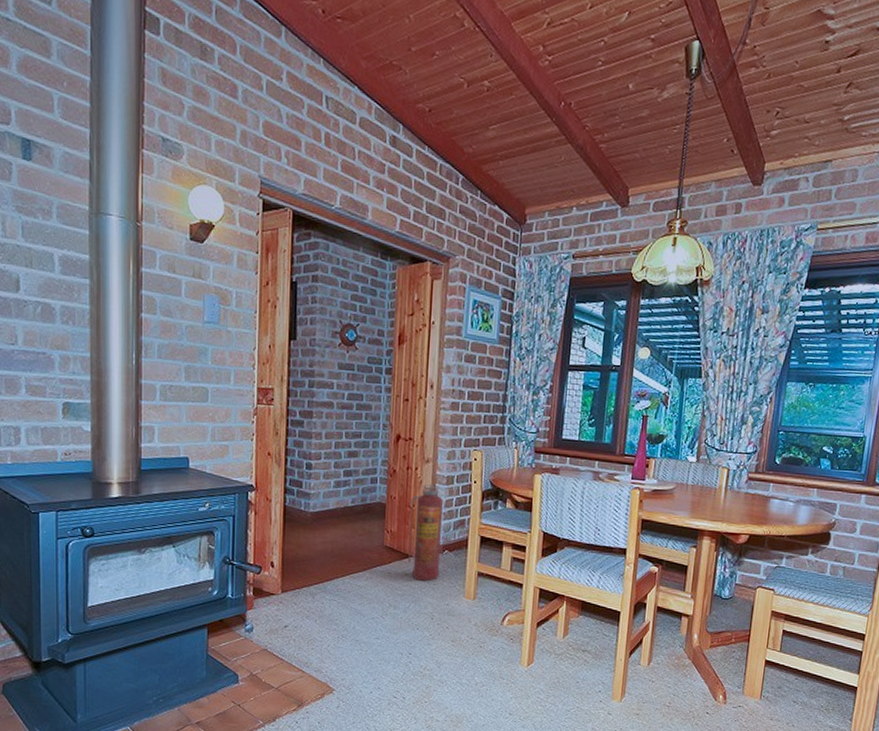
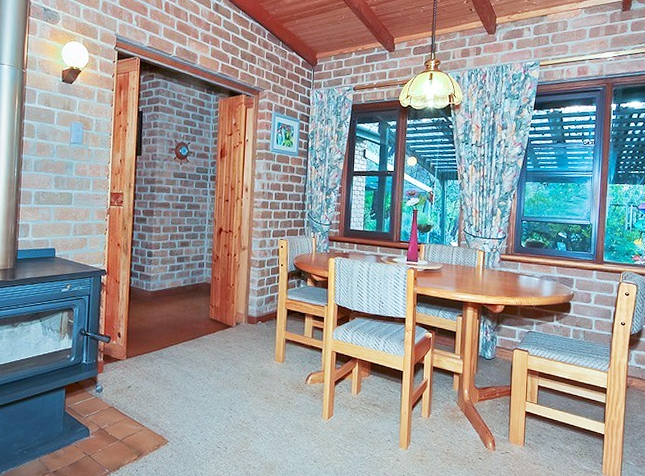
fire extinguisher: present [408,485,444,582] -> none [229,268,257,348]

